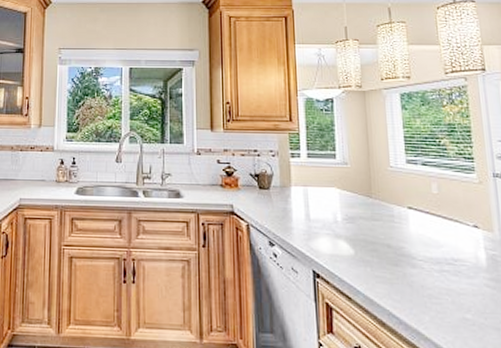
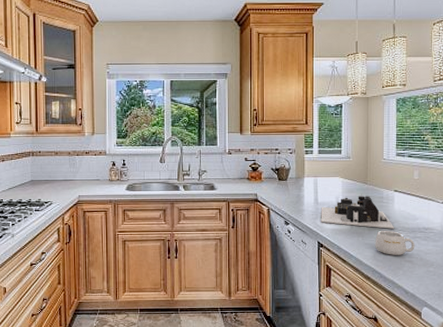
architectural model: none [314,210,414,258] -> present [321,194,395,229]
mug: none [388,259,443,295] -> present [375,230,415,255]

